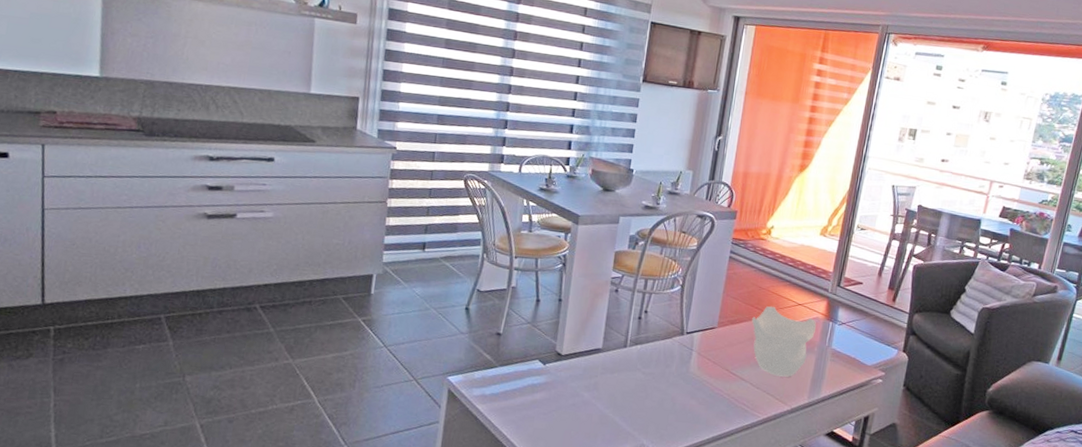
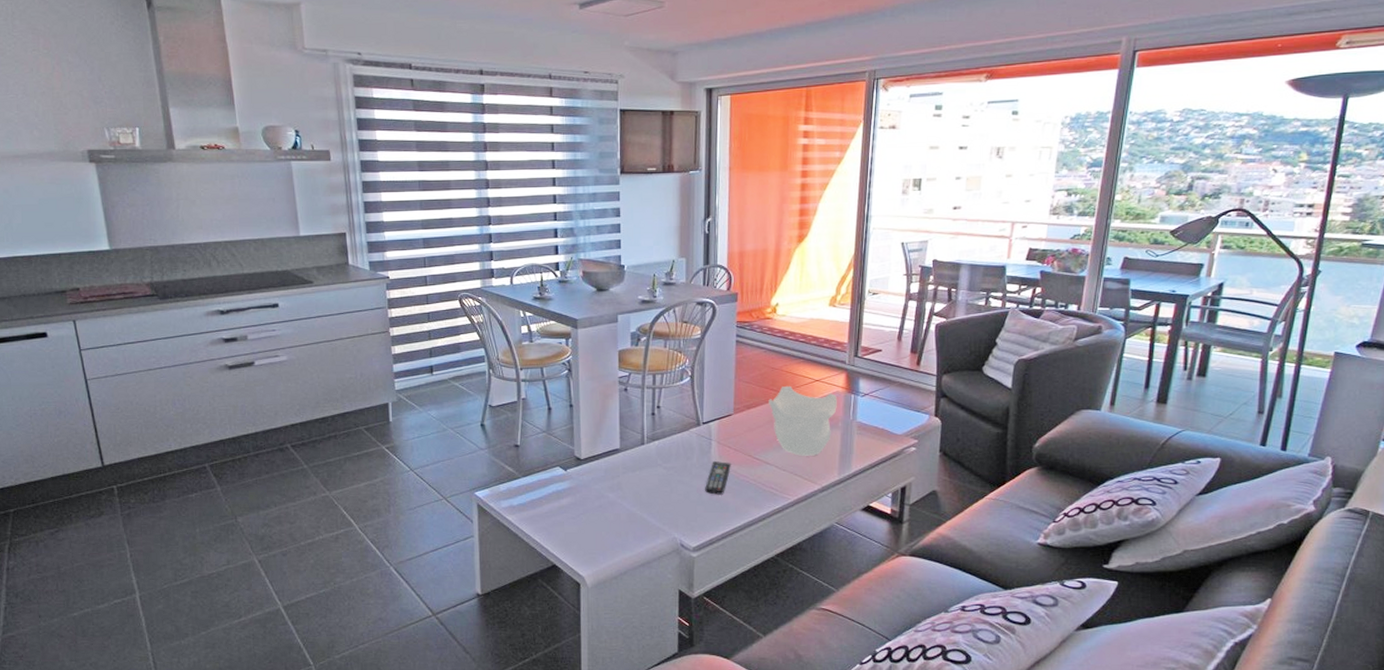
remote control: none [679,372,709,406] -> present [705,461,732,495]

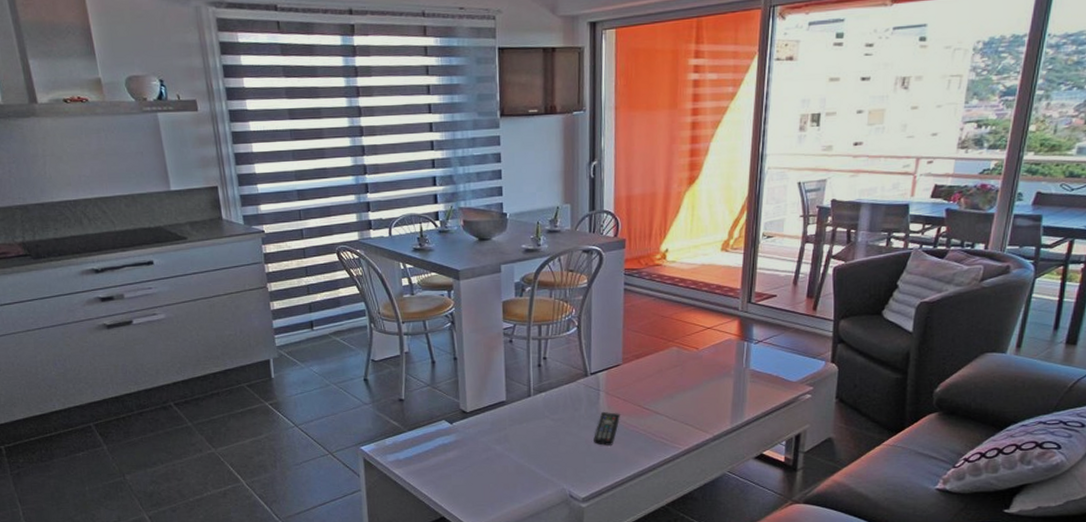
decorative bowl: present [769,385,837,456] -> none [658,334,729,405]

